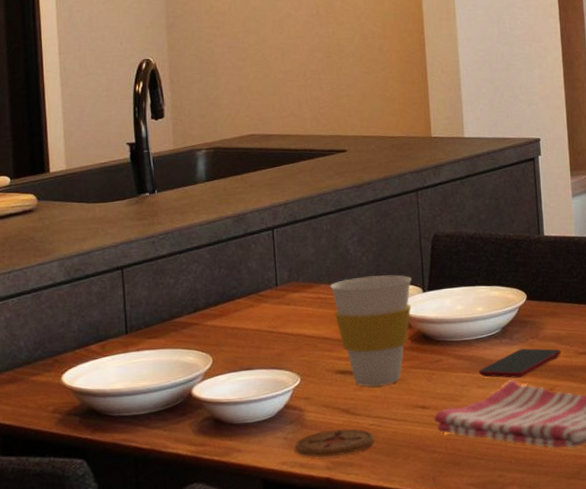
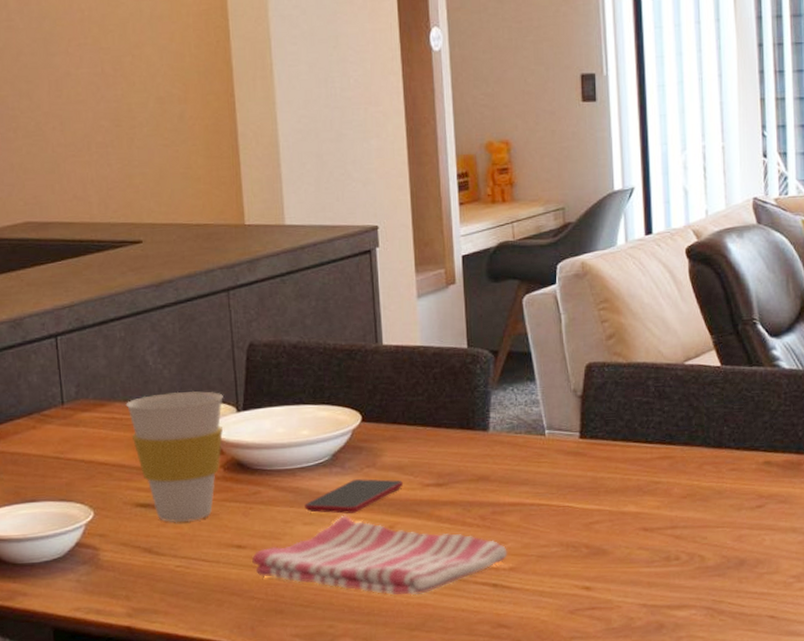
coaster: present [295,428,374,458] -> none [90,570,182,604]

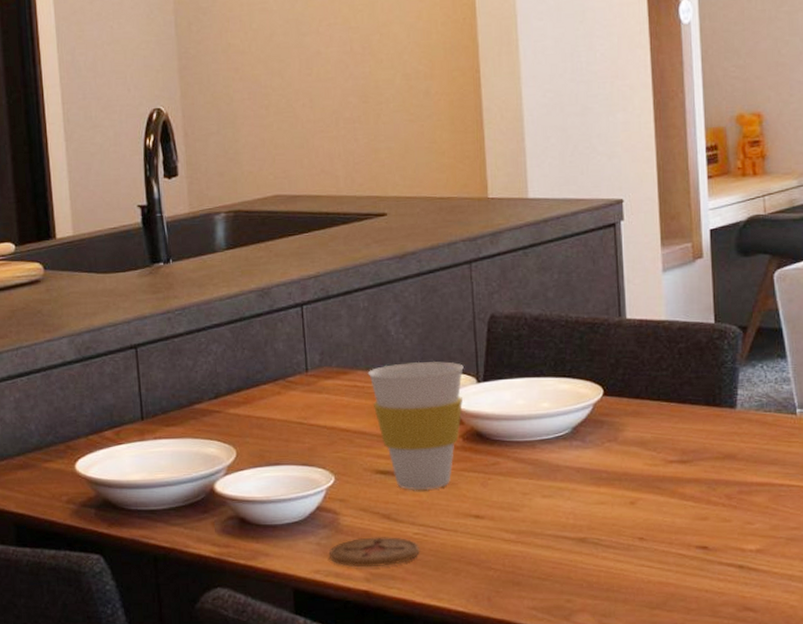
coaster: none [90,570,182,604] -> present [329,537,420,568]
dish towel: present [252,515,508,596] -> none [490,489,755,574]
smartphone: present [305,479,403,514] -> none [544,453,645,488]

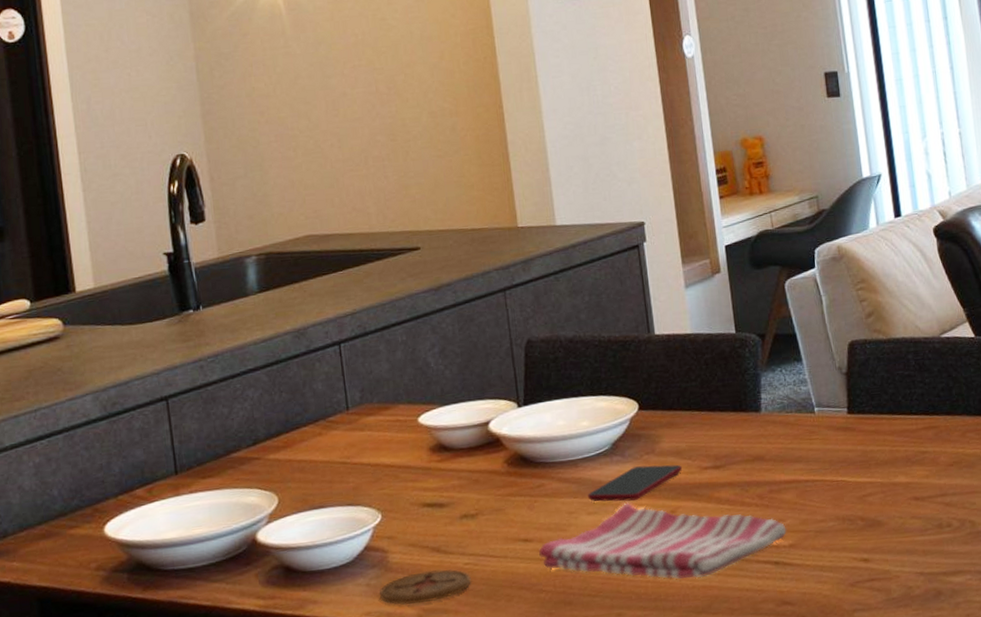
cup: present [367,361,464,491] -> none [409,389,506,521]
dish towel: none [490,489,755,574] -> present [539,502,787,579]
smartphone: none [544,453,645,488] -> present [588,464,682,502]

